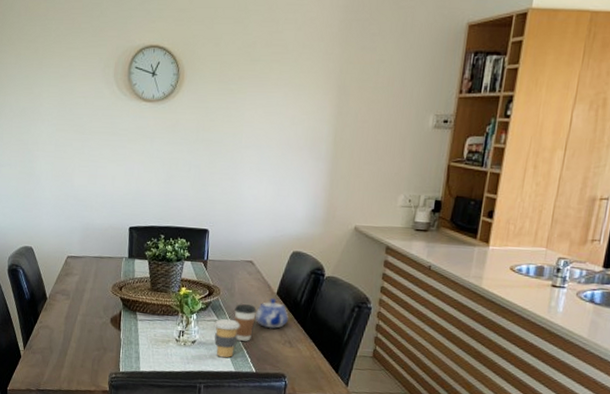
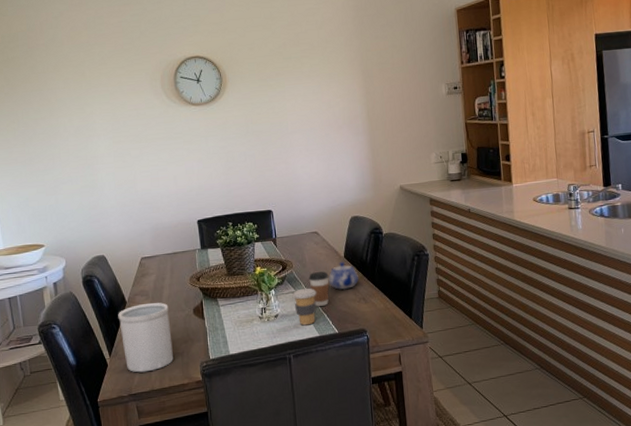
utensil holder: none [37,303,87,372] -> present [118,302,173,373]

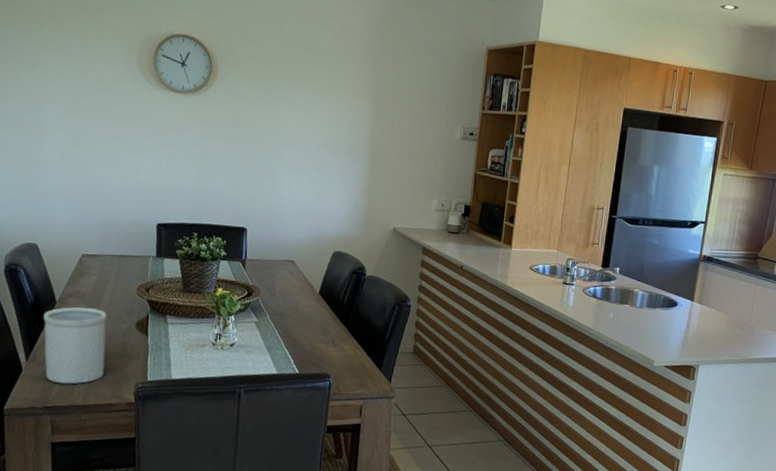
coffee cup: present [292,288,317,326] -> none [254,319,282,361]
coffee cup: present [309,271,330,306] -> none [275,304,299,342]
teapot: present [328,262,359,290] -> none [297,298,331,329]

